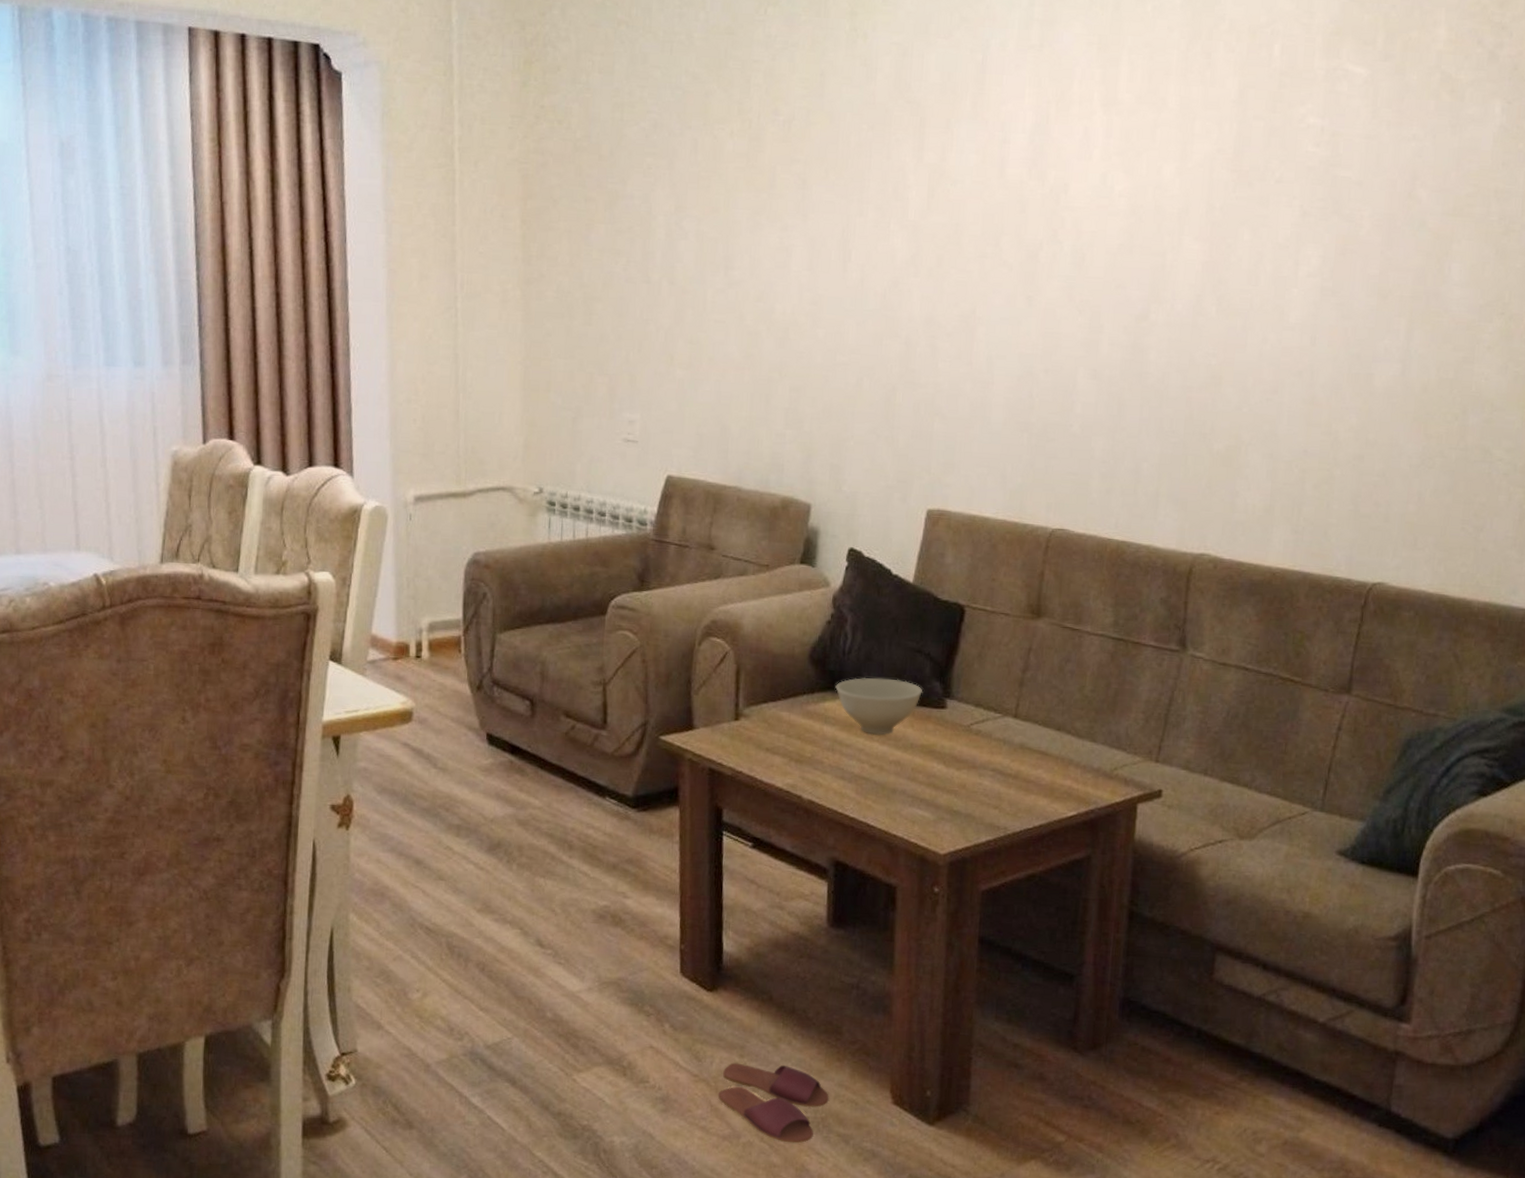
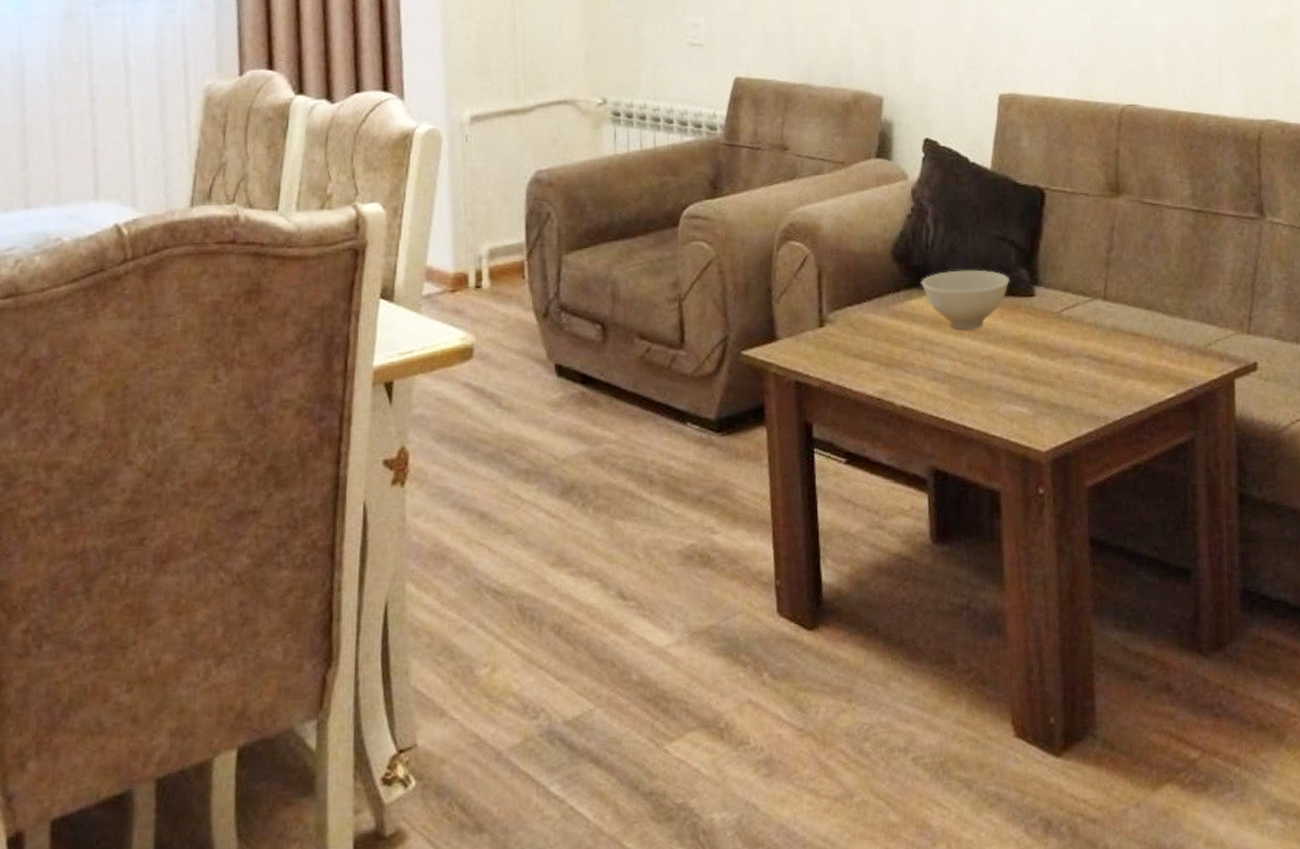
slippers: present [717,1063,829,1144] -> none [826,706,947,797]

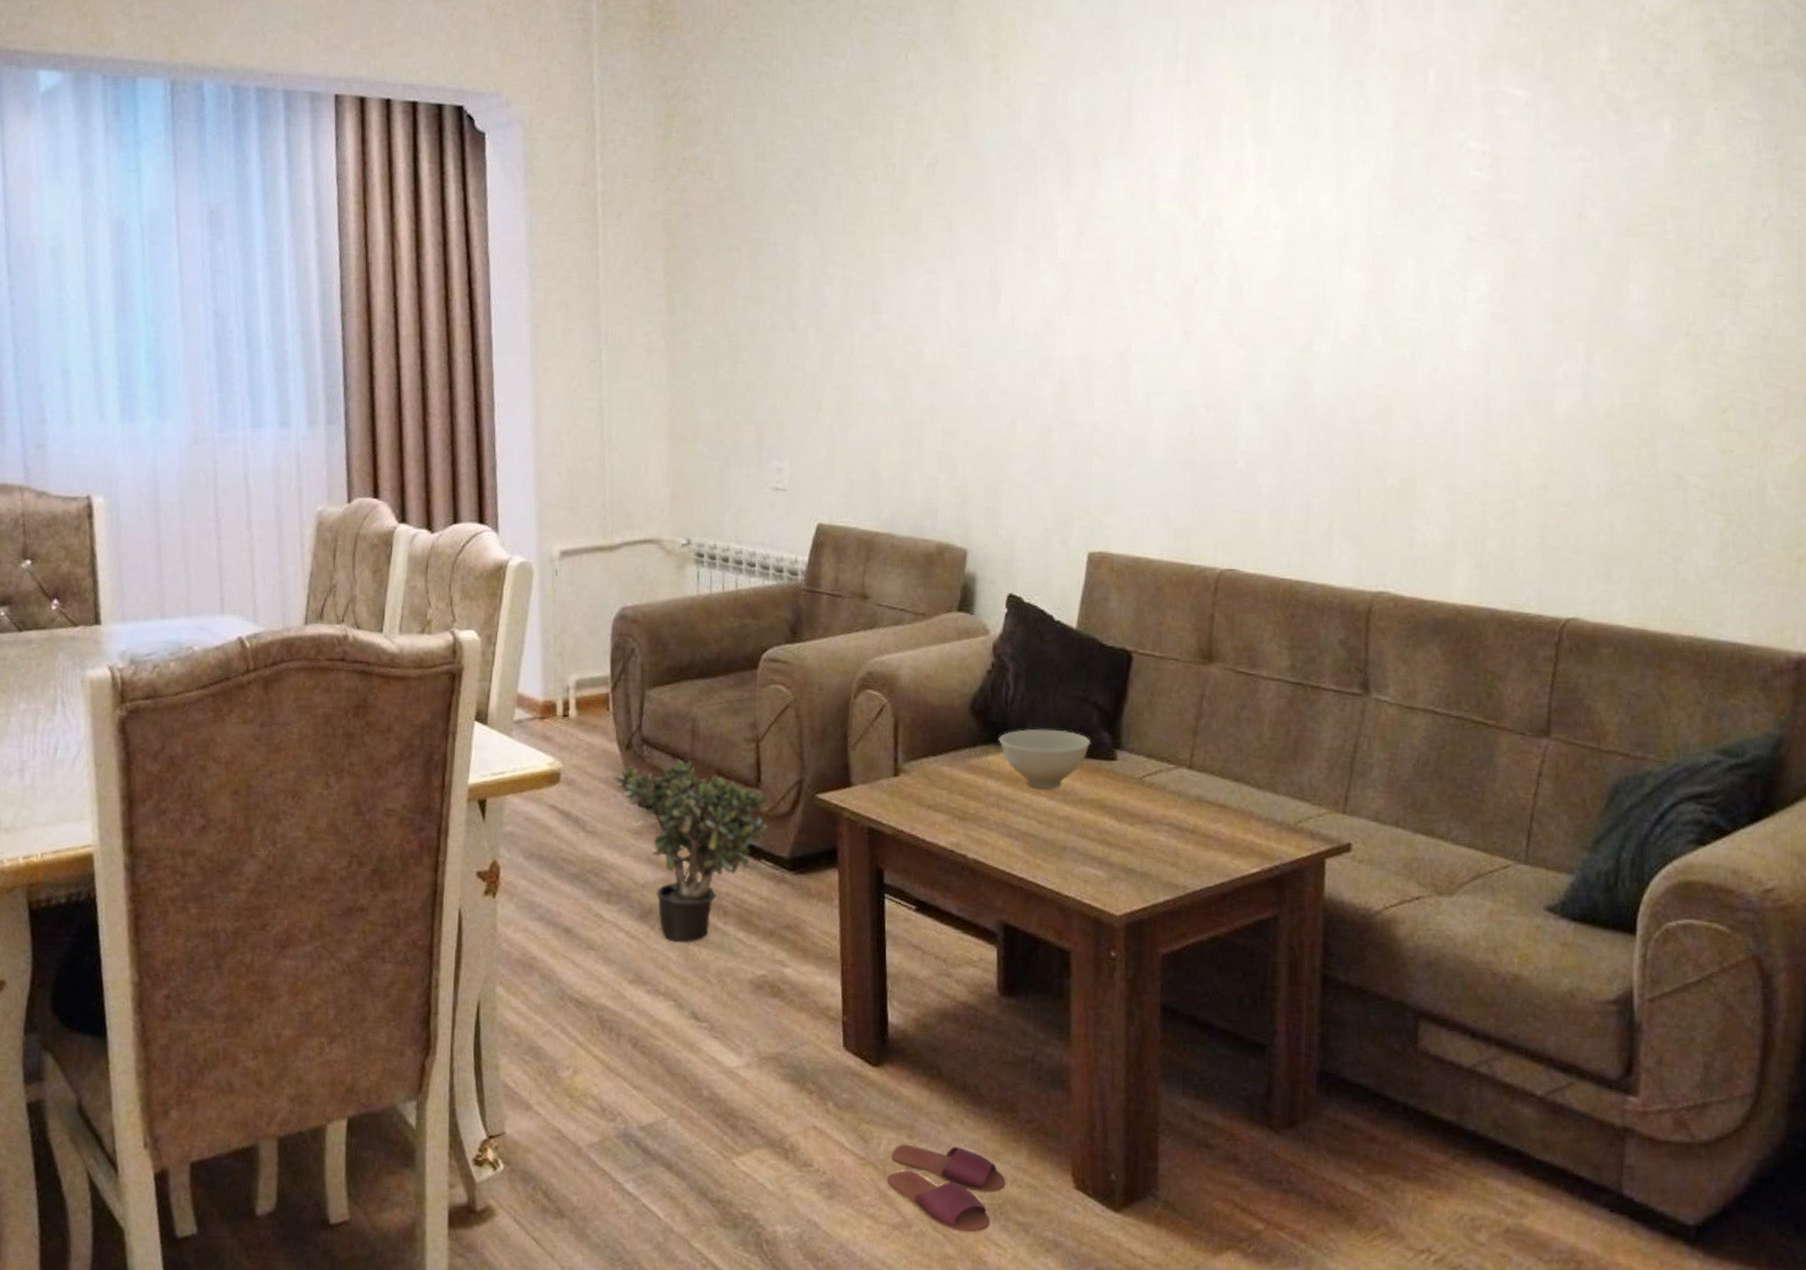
potted plant: none [529,324,693,517] -> present [613,759,769,942]
slippers: none [826,706,947,797] -> present [886,1144,1006,1233]

